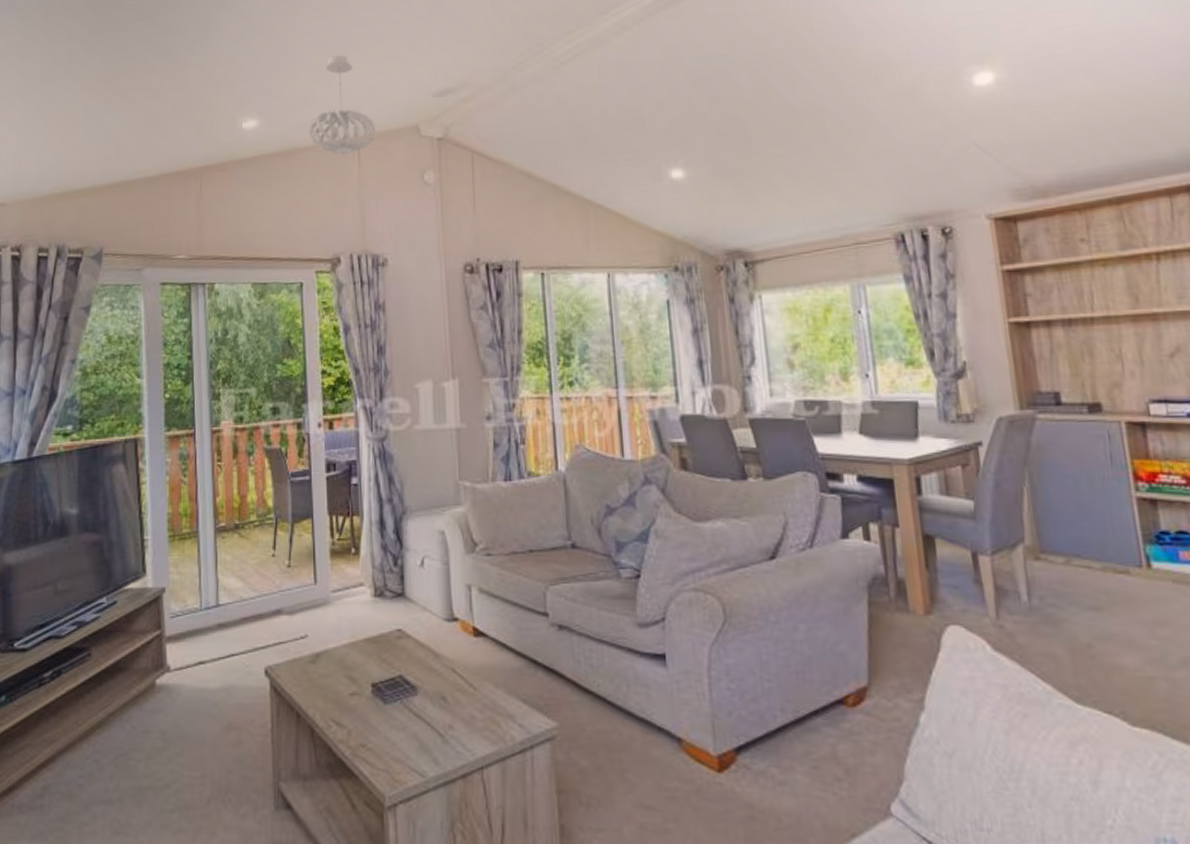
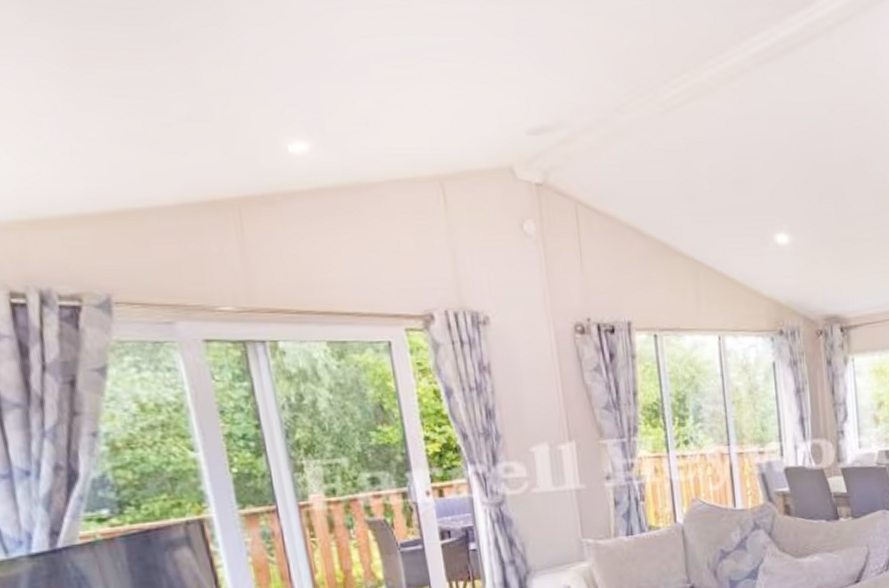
pendant light: present [309,55,377,155] -> none [378,70,464,195]

